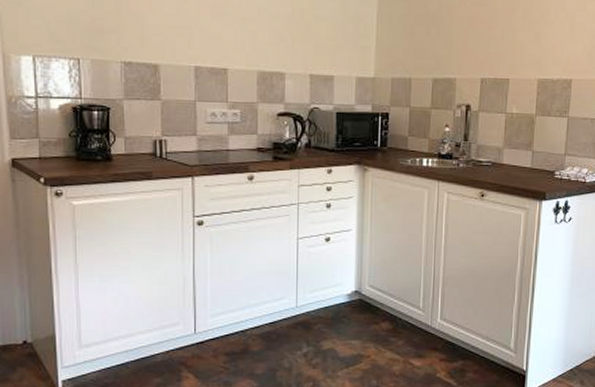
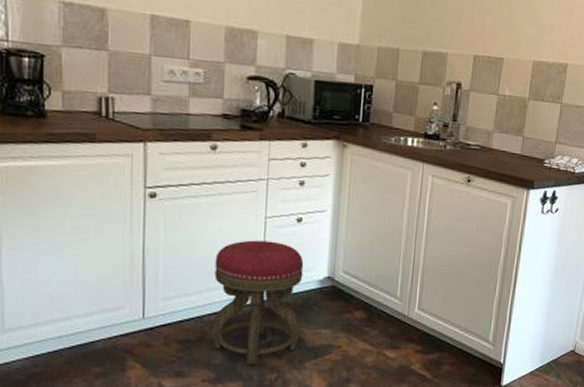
stool: none [253,259,333,375] -> present [210,240,304,365]

